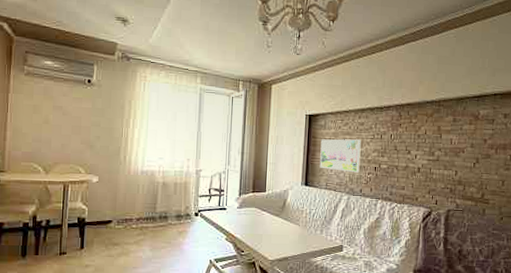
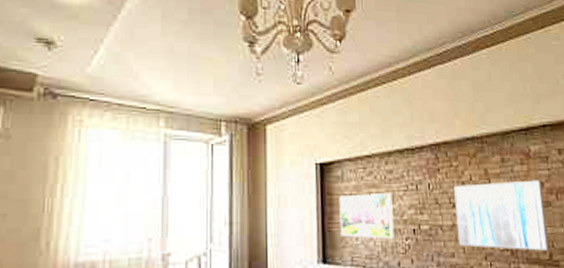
wall art: none [409,137,485,191] -> present [454,180,549,251]

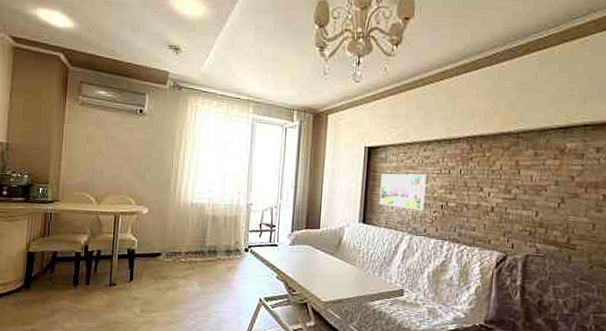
wall art: present [454,180,549,251] -> none [480,172,572,235]

